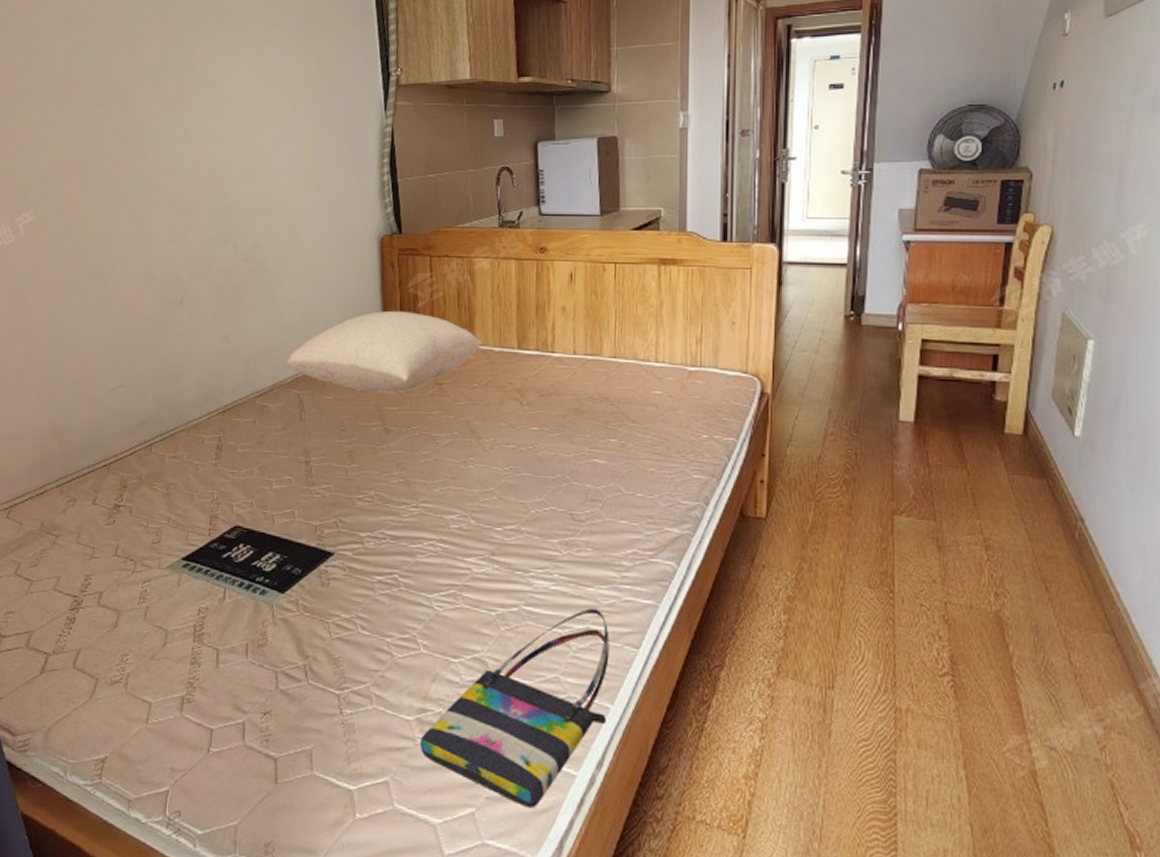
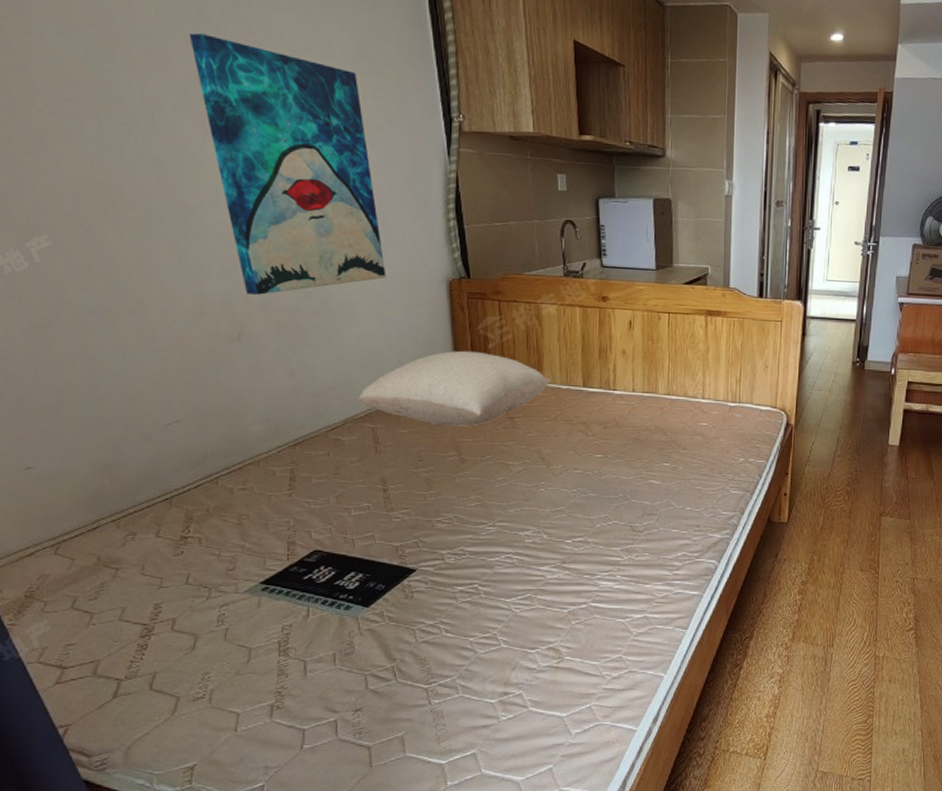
wall art: none [161,17,320,259] -> present [189,32,386,295]
tote bag: present [420,608,609,809] -> none [504,601,663,759]

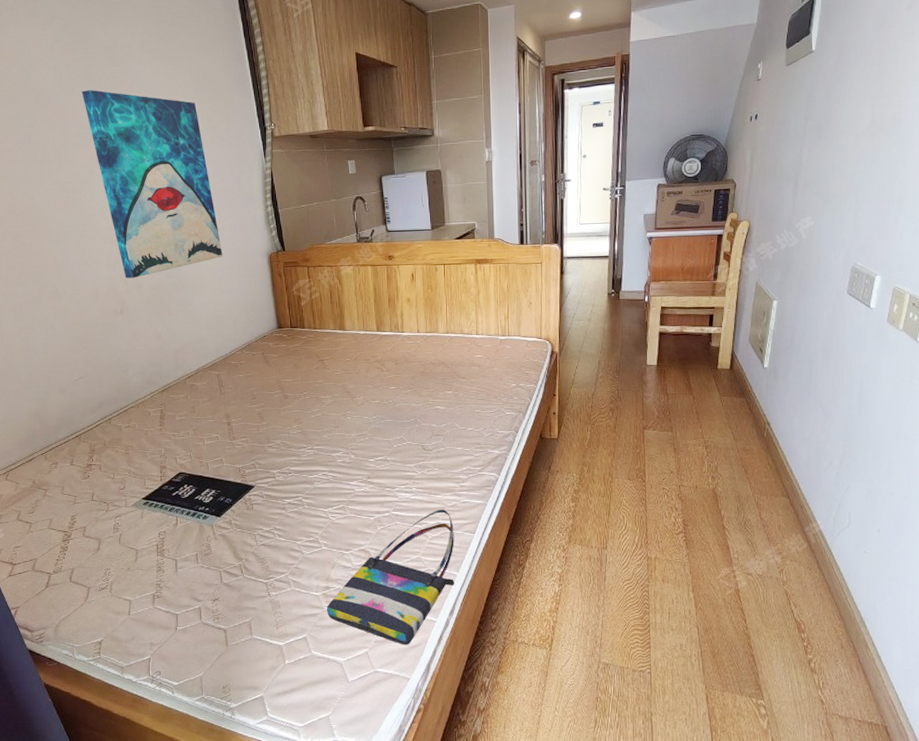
pillow: present [357,350,551,427] -> none [206,308,351,370]
tote bag: none [504,601,663,759] -> present [327,509,454,645]

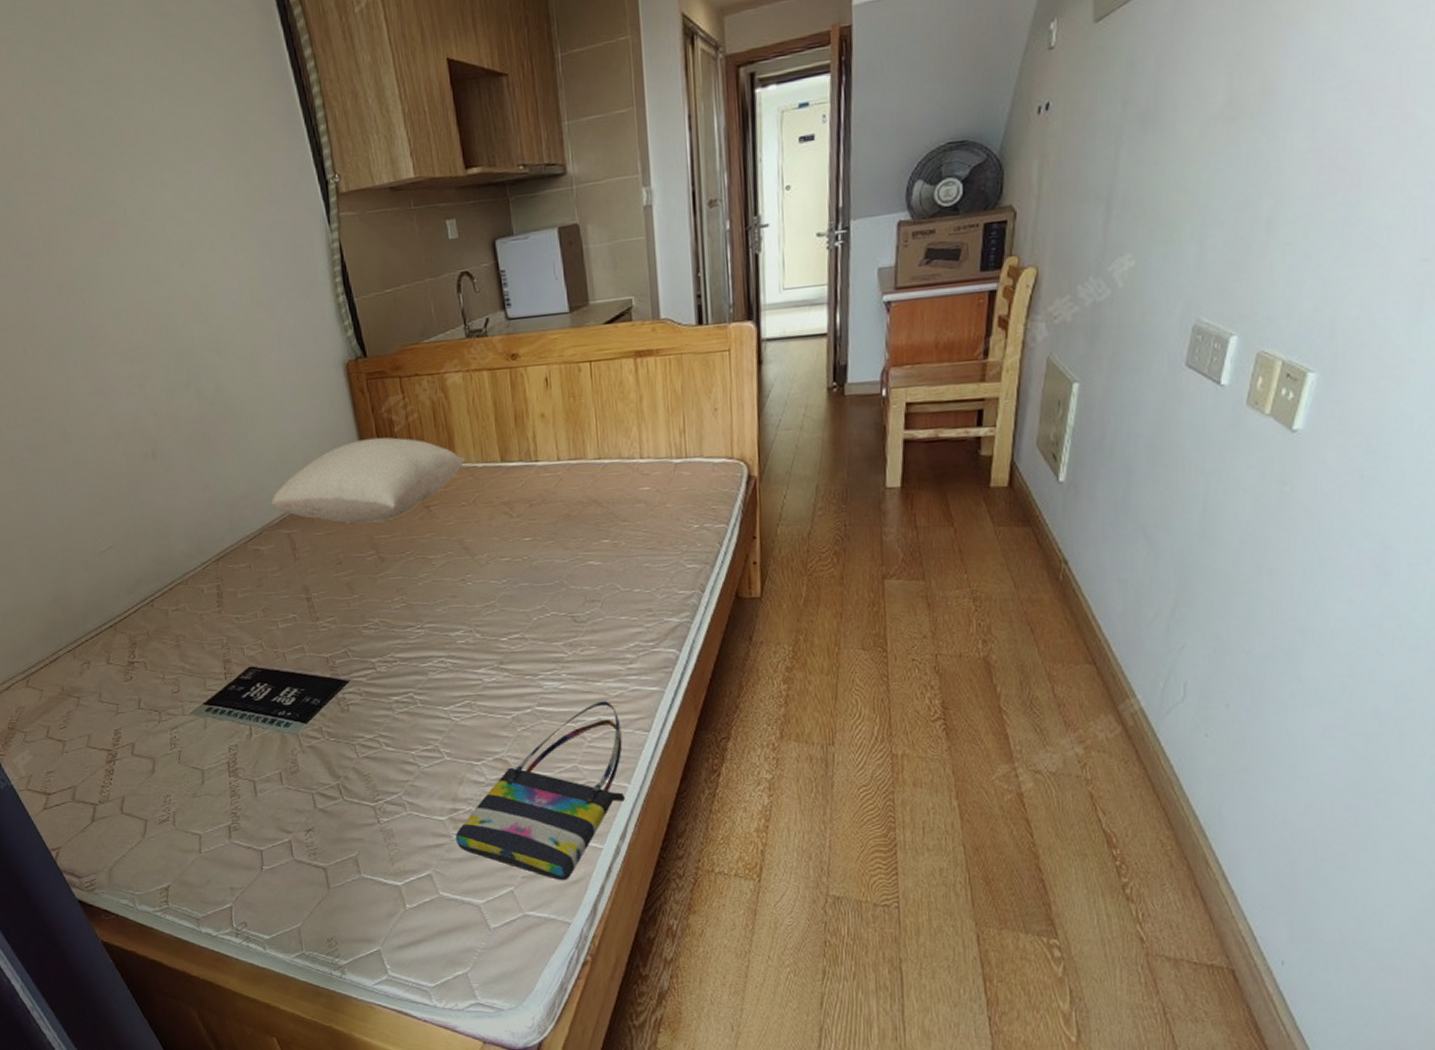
wall art: present [81,89,223,278] -> none [70,145,283,409]
pillow: none [206,308,351,370] -> present [270,437,465,524]

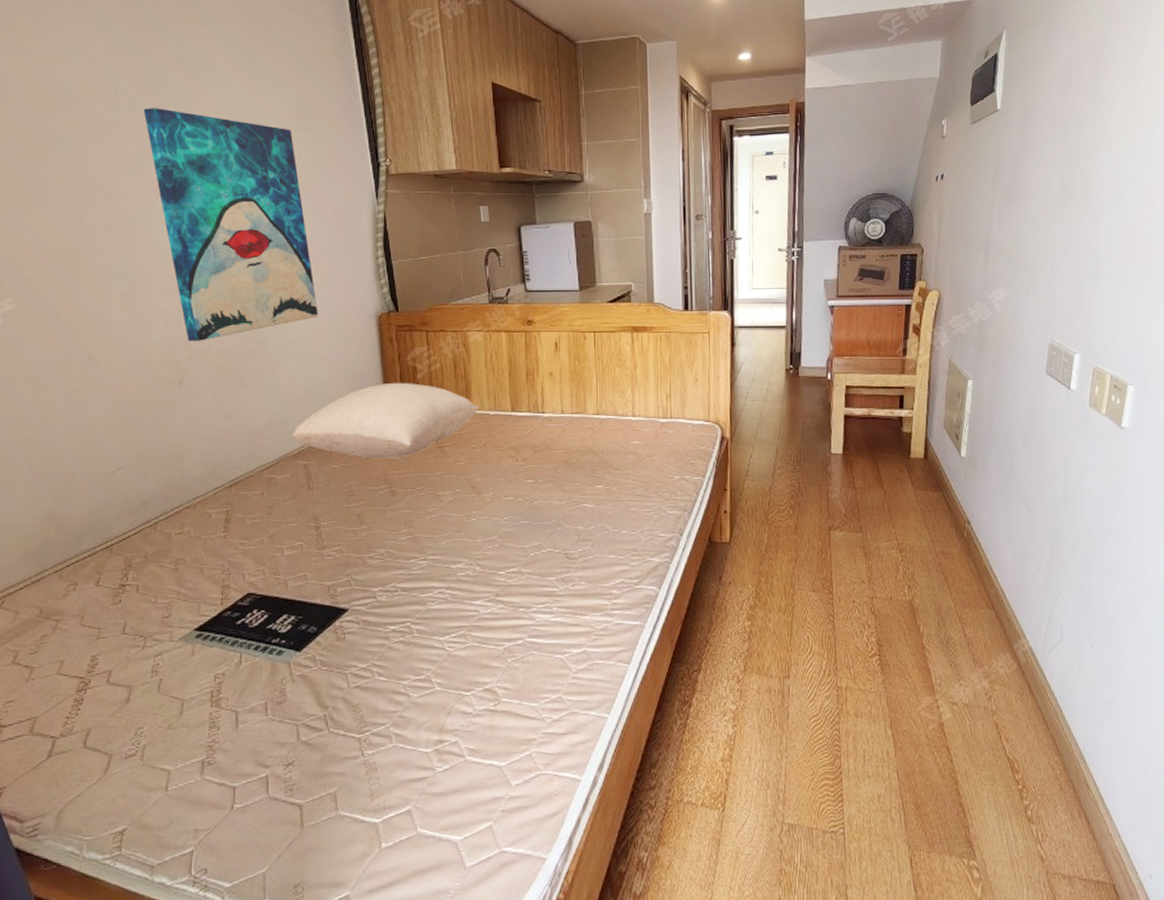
wall art: none [70,145,283,409] -> present [143,107,319,341]
tote bag: present [456,701,625,881] -> none [440,634,605,814]

